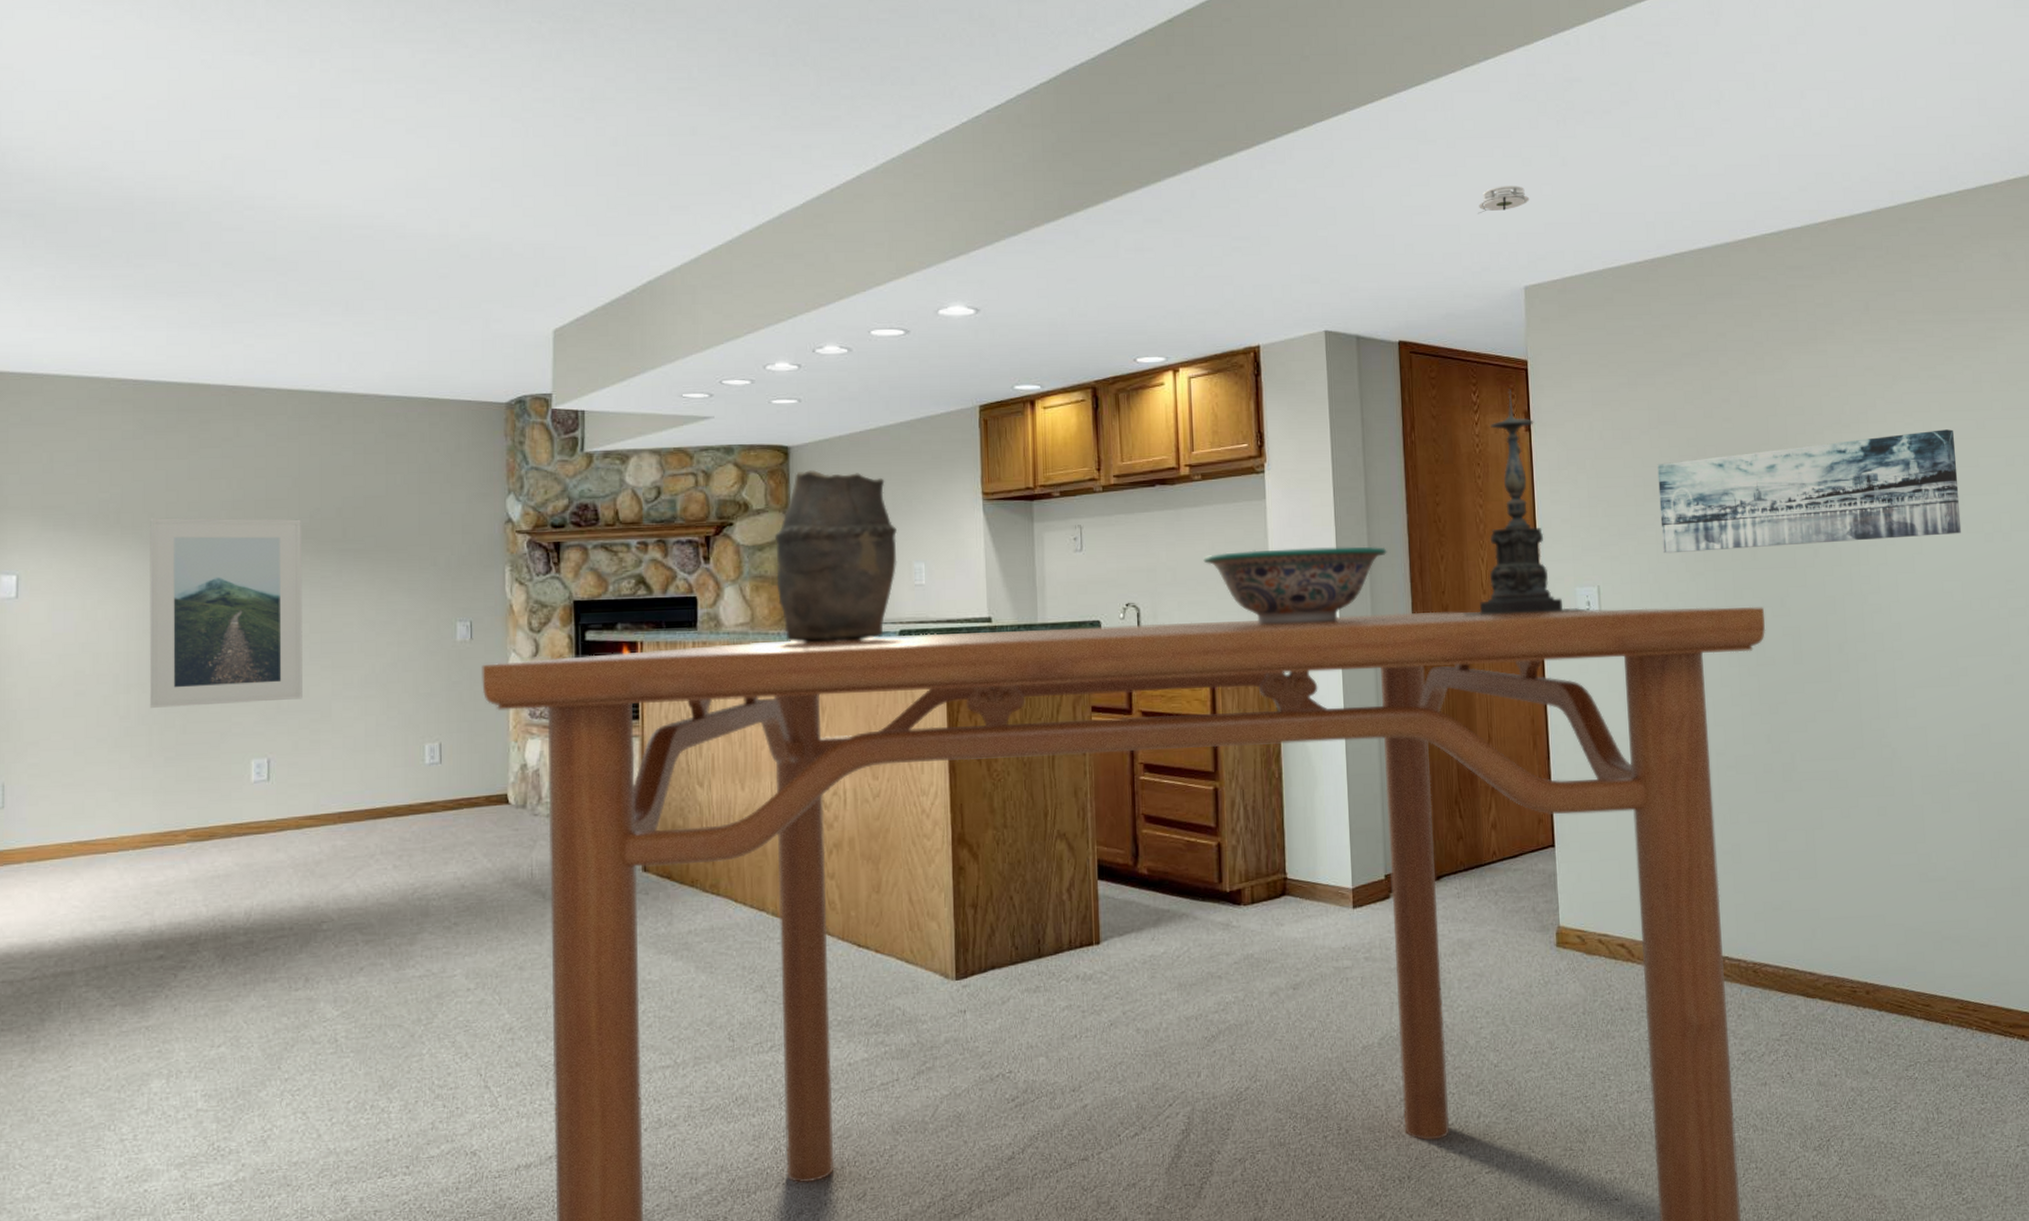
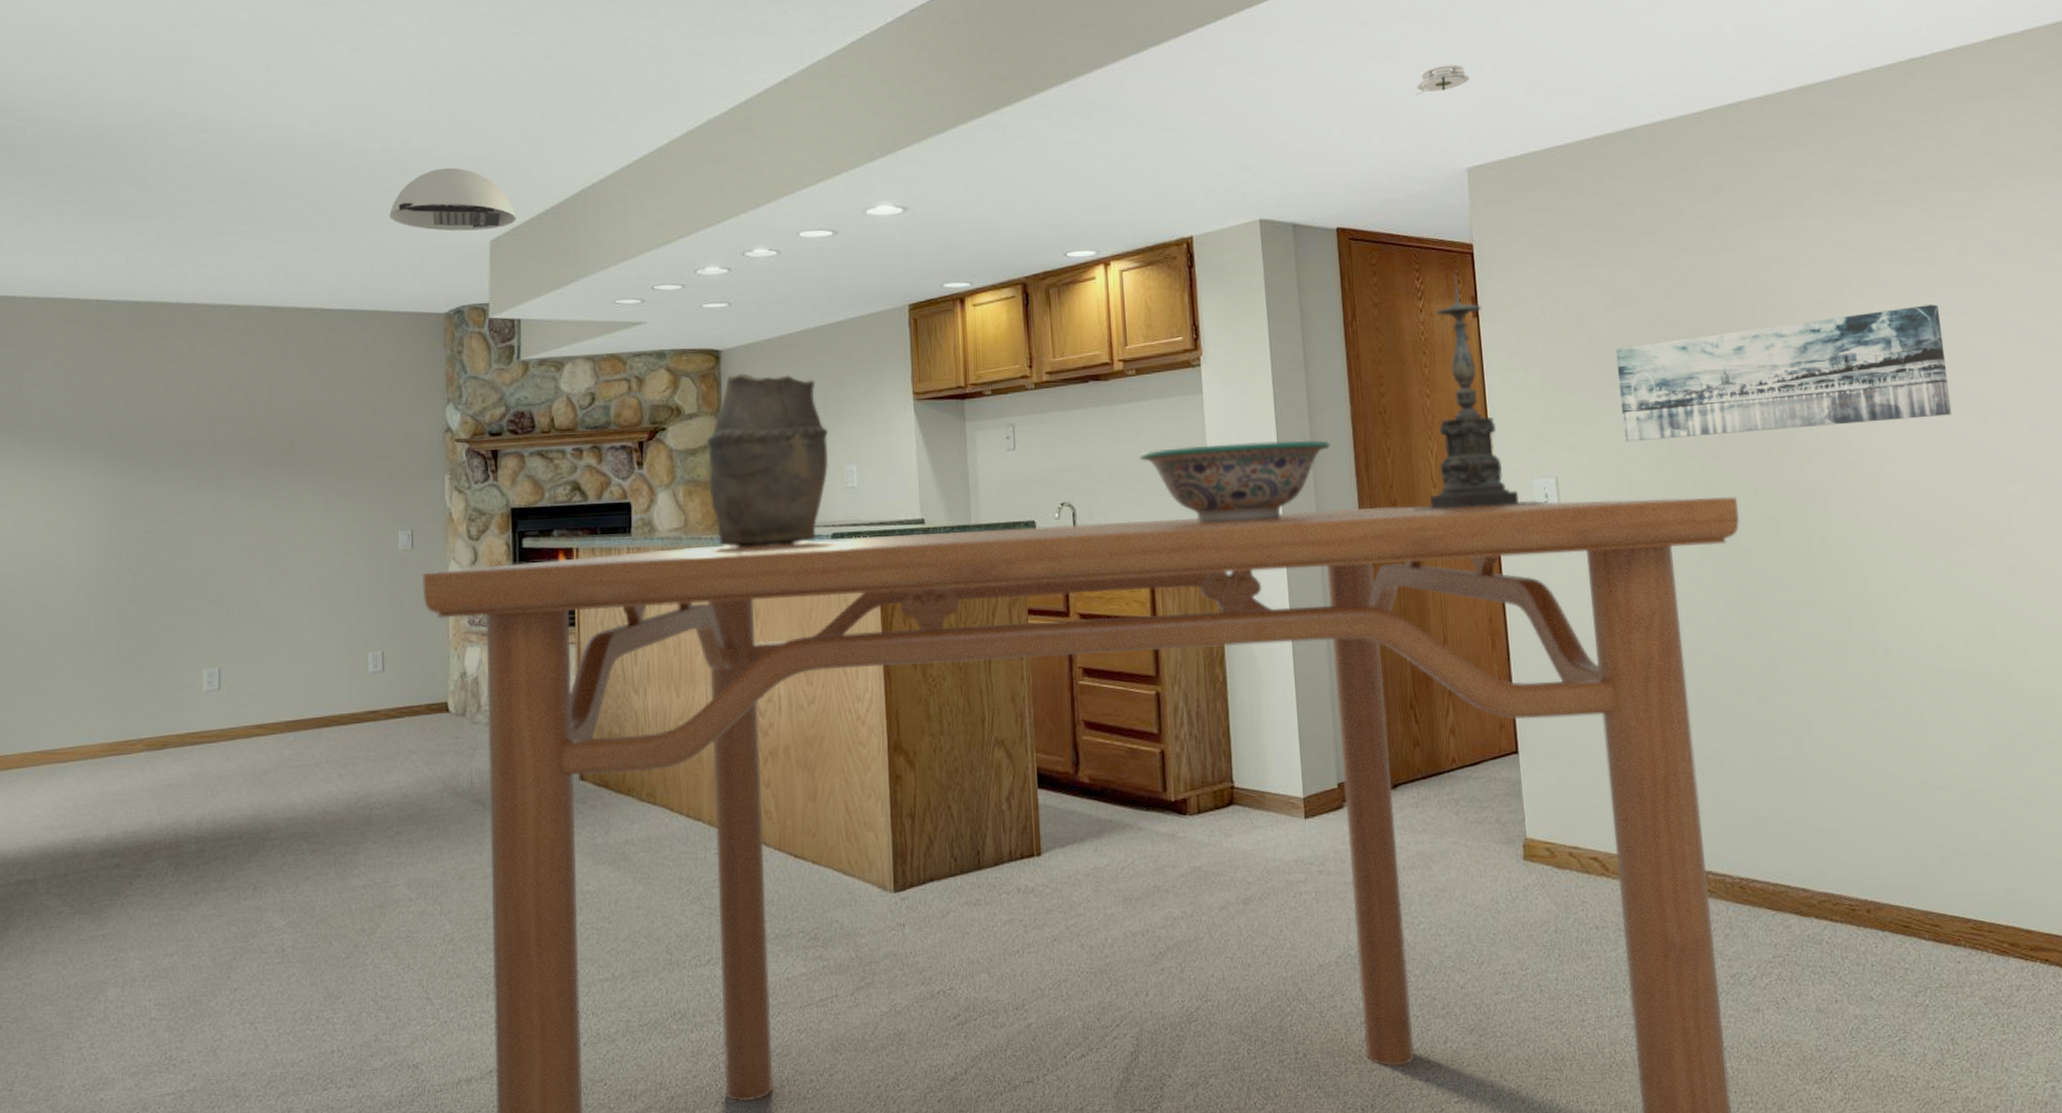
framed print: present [149,517,302,708] -> none [108,431,252,619]
ceiling light: none [448,254,581,319] -> present [389,167,516,231]

